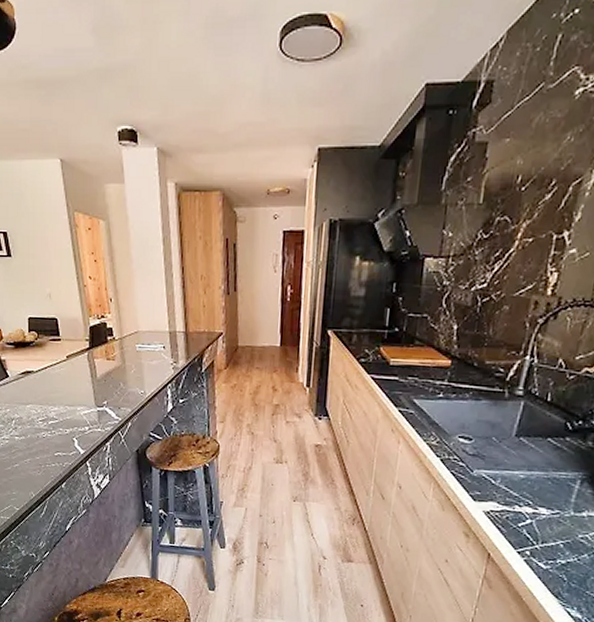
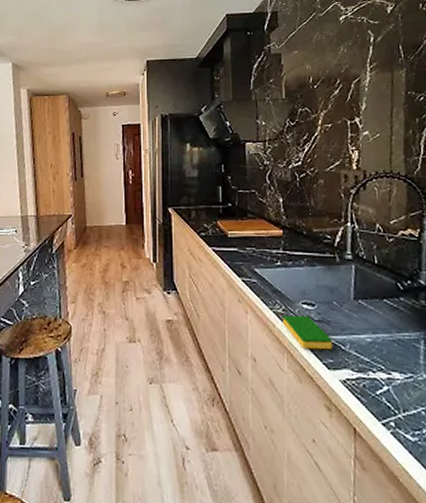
dish sponge: none [435,447,483,482] -> present [283,315,332,350]

